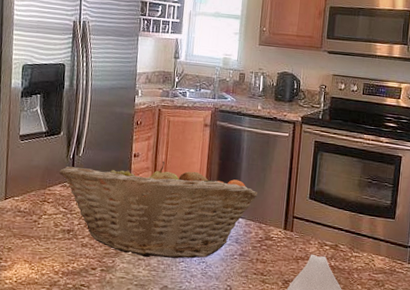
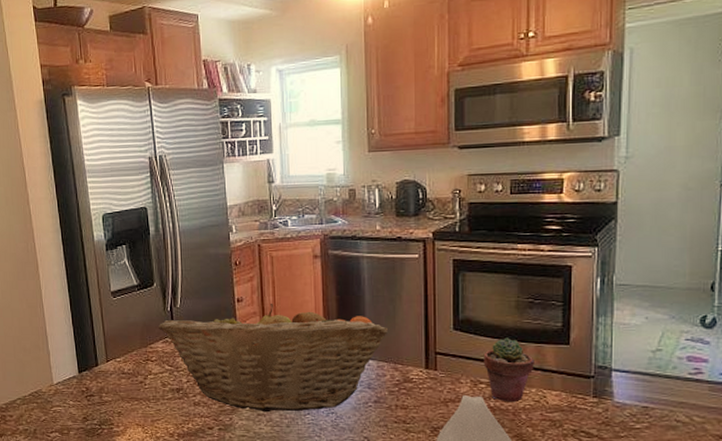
potted succulent: none [329,209,368,263] -> present [483,337,534,401]

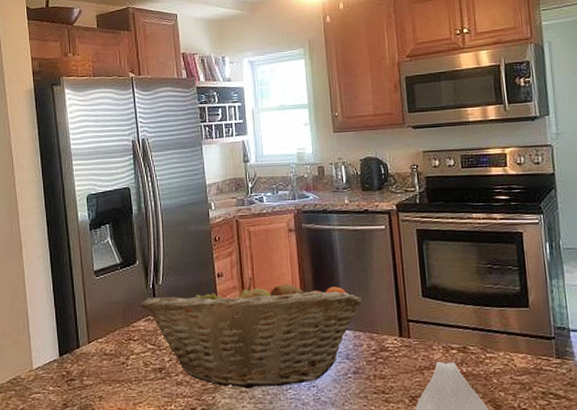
potted succulent: present [483,337,534,401] -> none [452,303,500,366]

